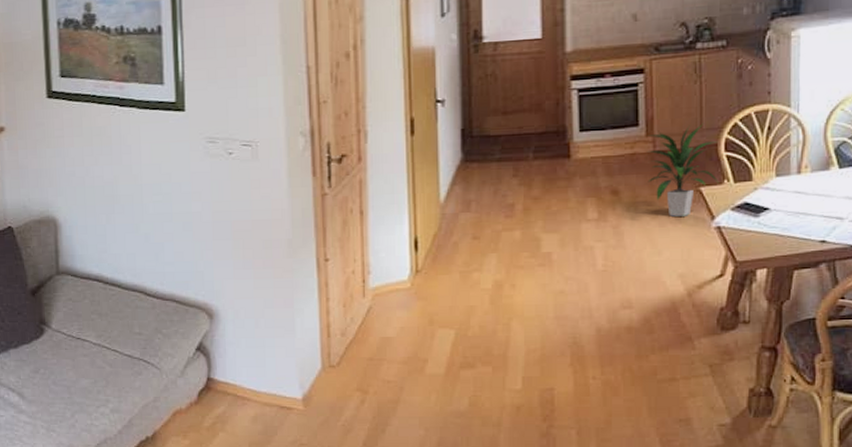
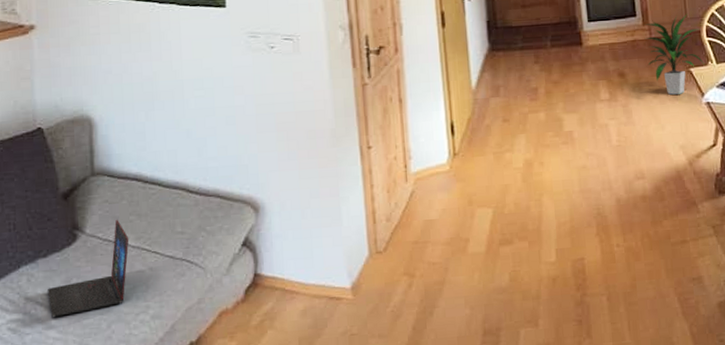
laptop: none [19,317,91,403] -> present [48,219,129,317]

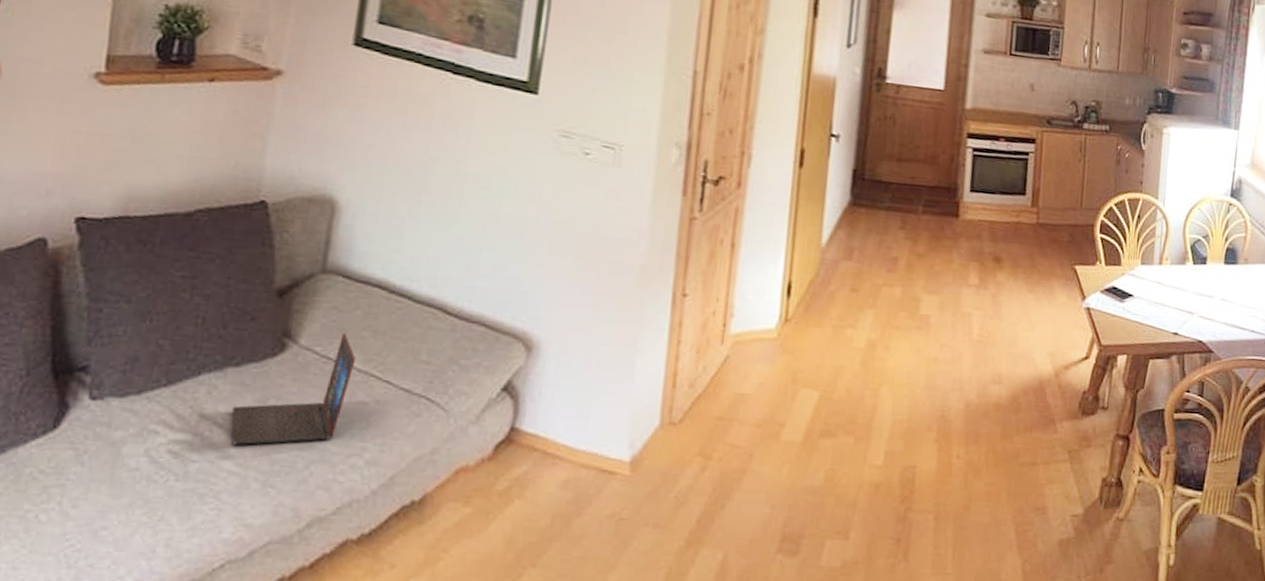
indoor plant: present [644,14,704,95] -> none [1028,202,1094,293]

